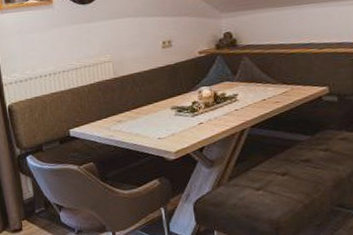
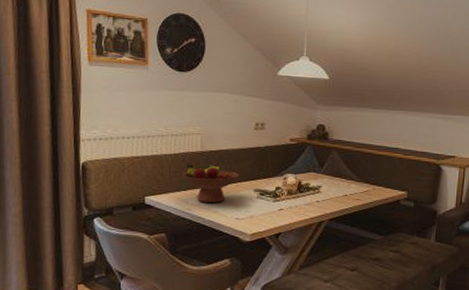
fruit bowl: none [101,88,155,128] -> present [183,164,239,203]

